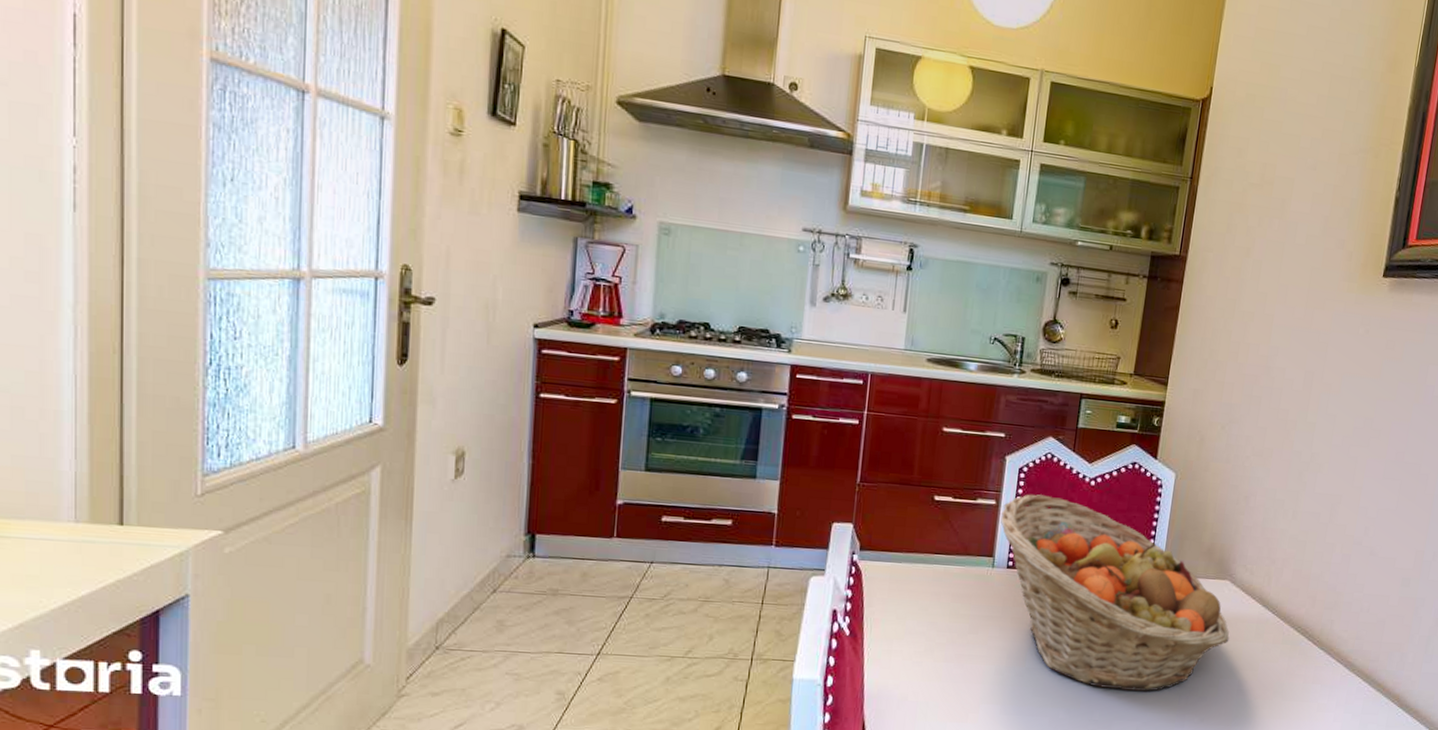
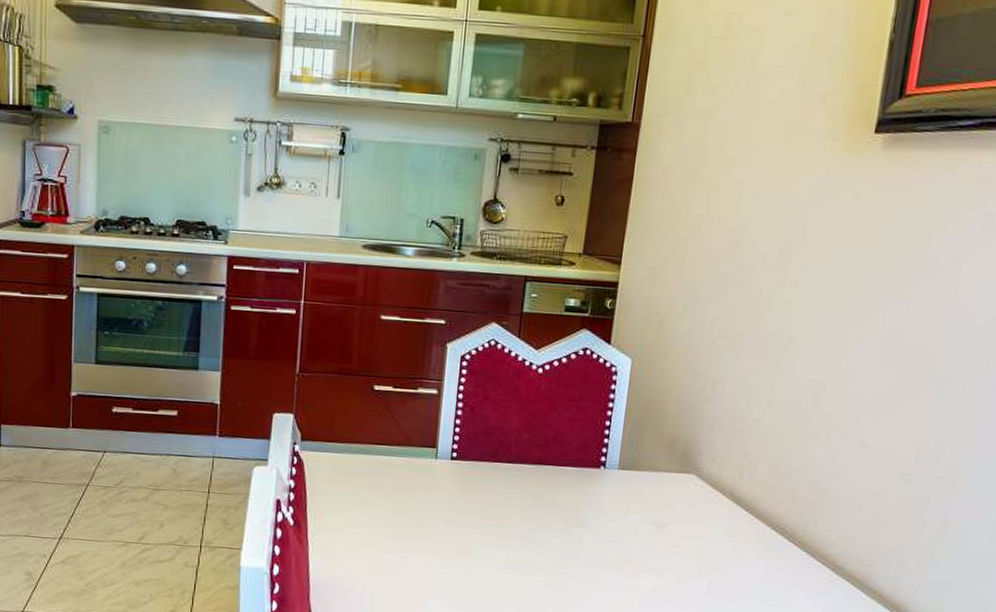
fruit basket: present [1000,494,1230,691] -> none [443,383,696,591]

